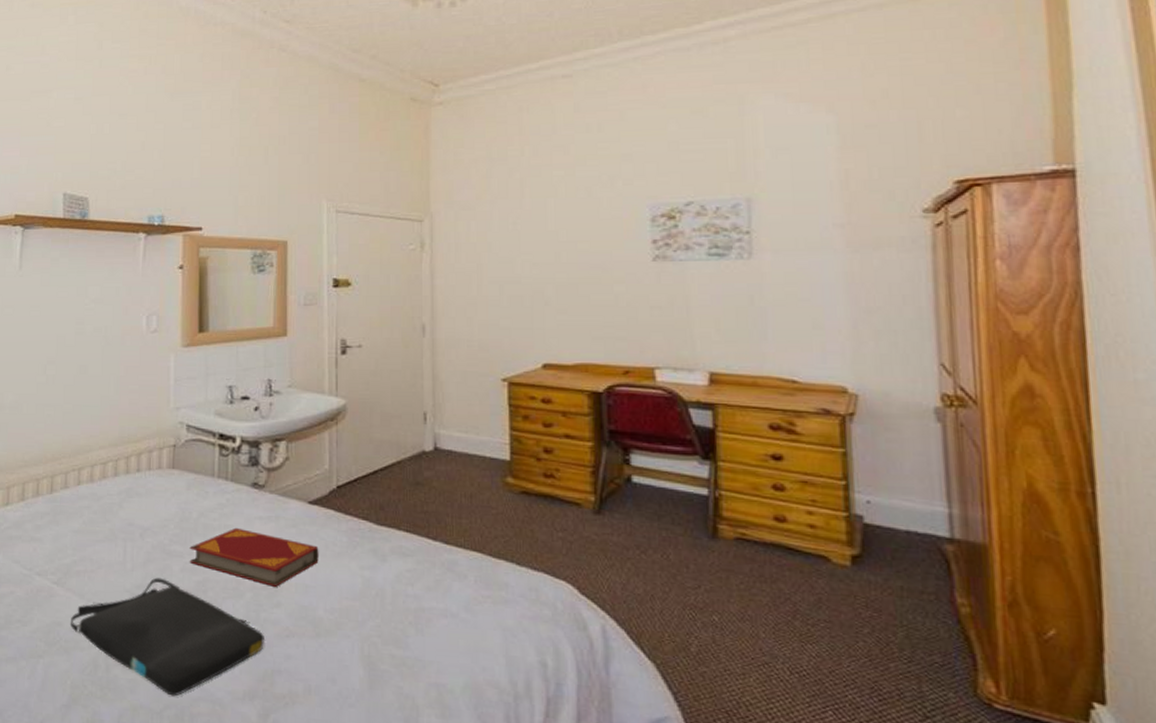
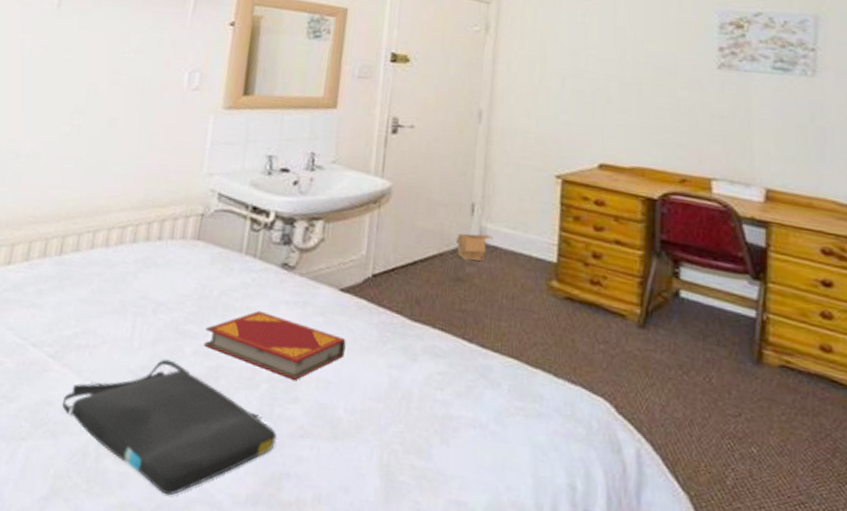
carton: none [413,440,447,465] -> present [456,233,493,261]

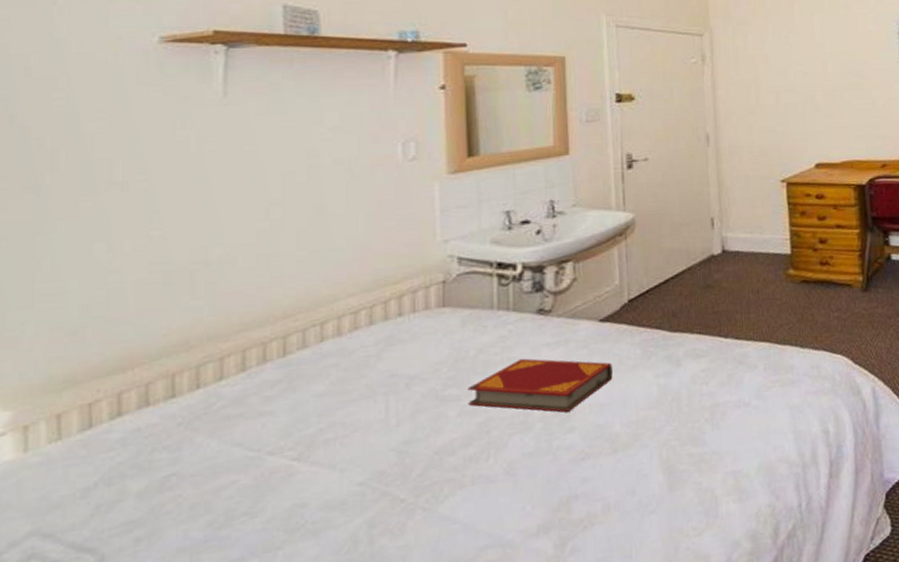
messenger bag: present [61,359,276,496] -> none [317,427,558,552]
carton: present [456,233,493,261] -> none [702,242,734,269]

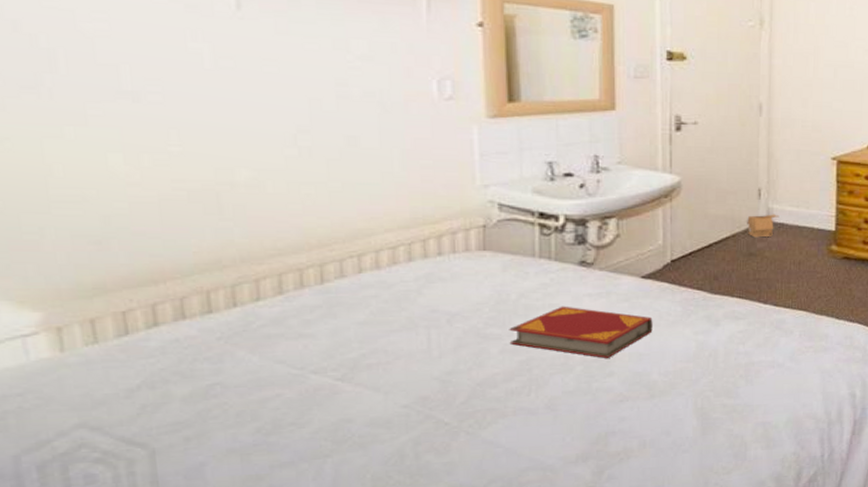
carton: none [702,242,734,269] -> present [747,214,780,238]

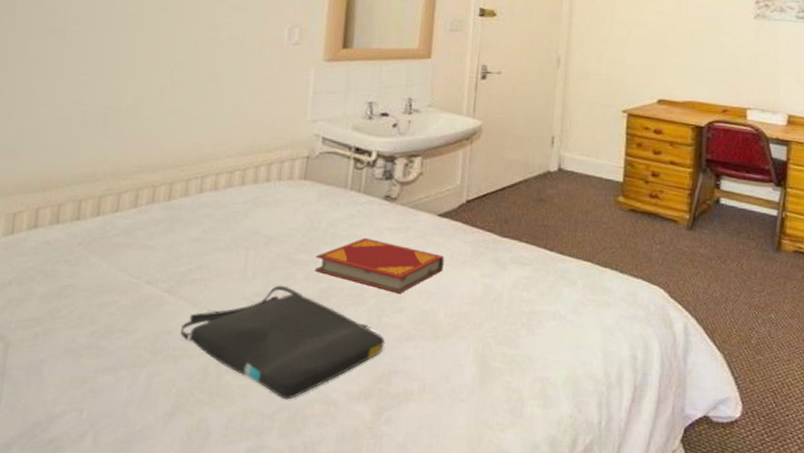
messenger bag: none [363,361,597,471] -> present [179,285,385,400]
carton: present [747,214,780,238] -> none [539,161,570,184]

